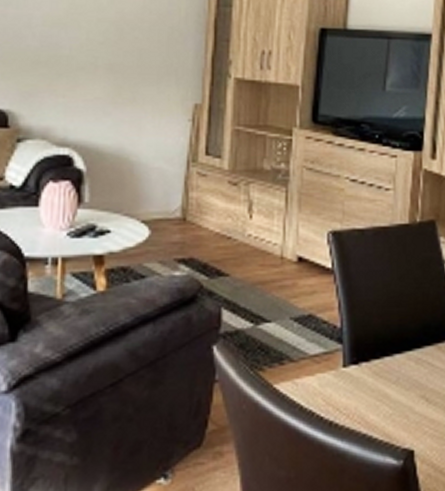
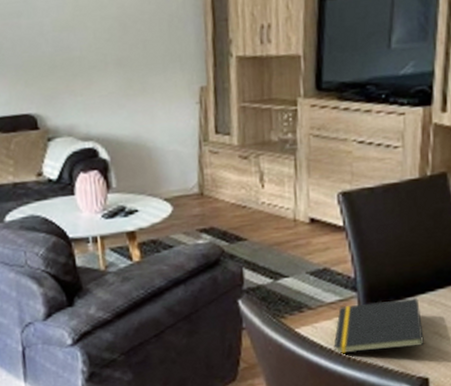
notepad: none [315,353,410,418] -> present [334,297,424,354]

